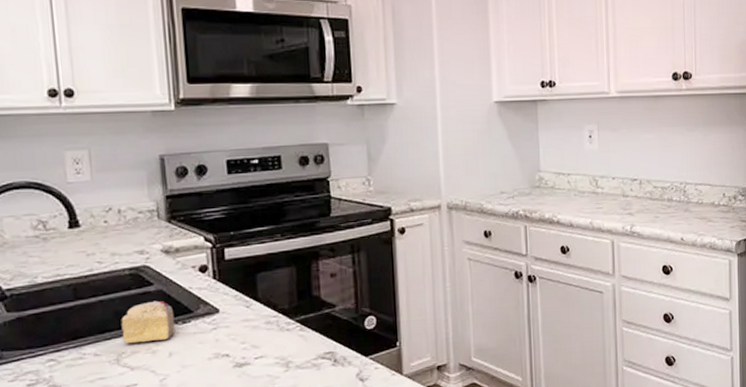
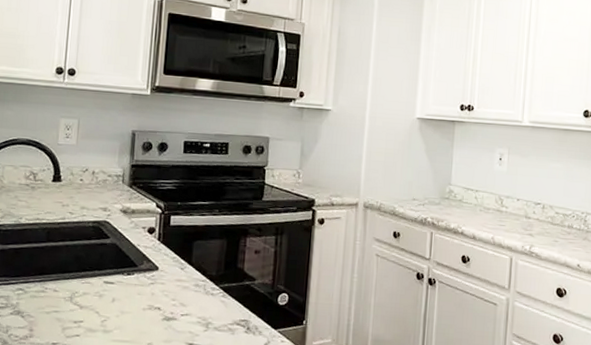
cake slice: present [121,300,175,344] -> none [78,252,122,287]

